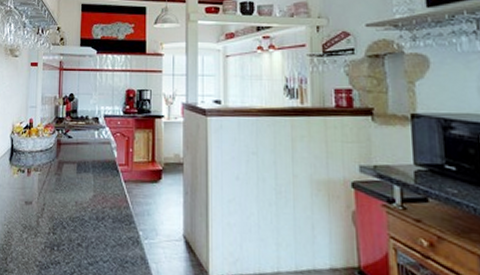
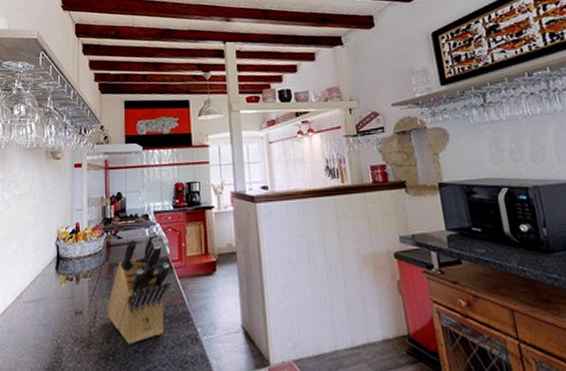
knife block: none [55,134,116,238] -> present [107,231,171,344]

